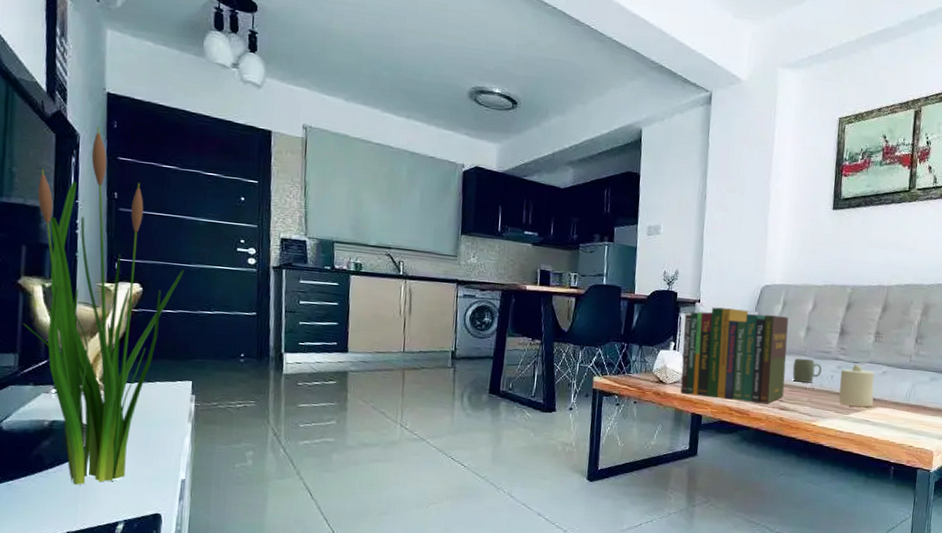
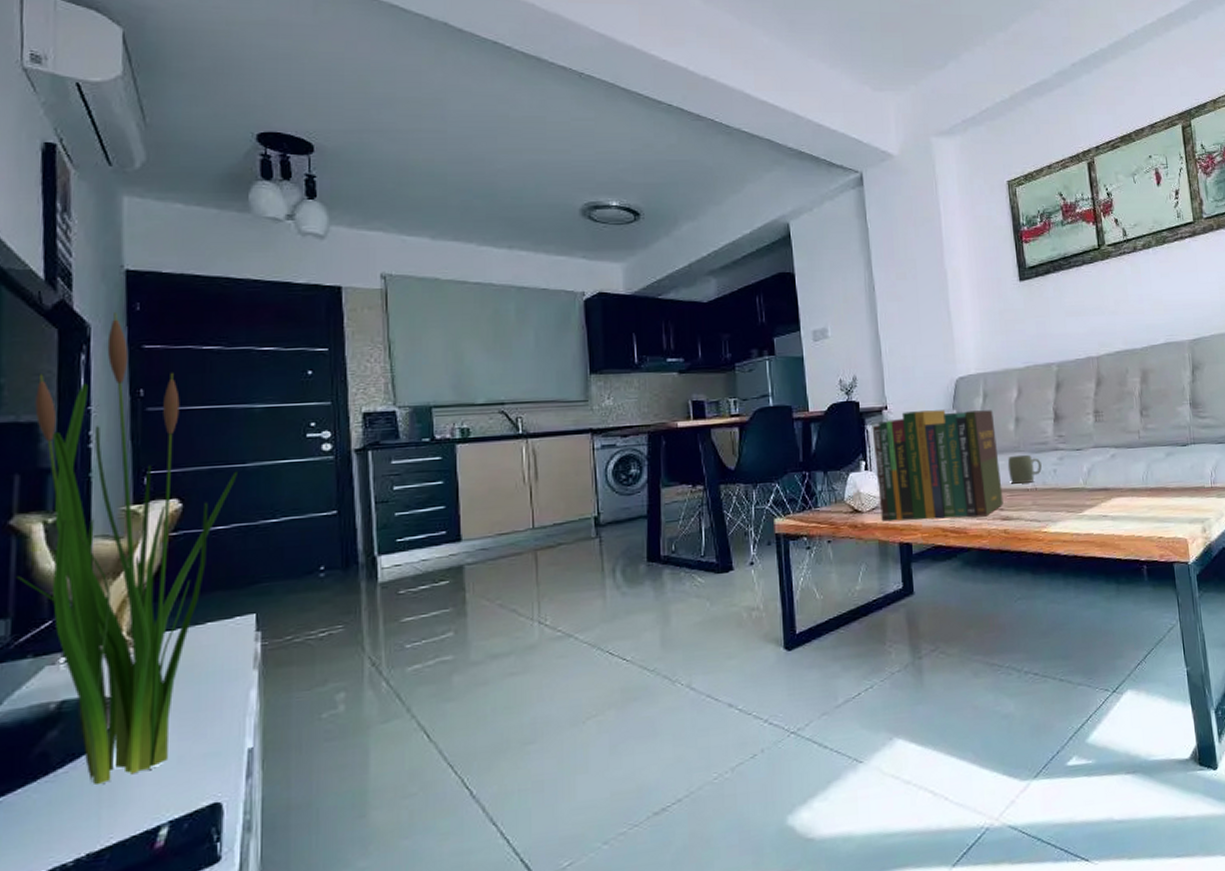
candle: present [838,364,875,408] -> none [1063,452,1109,503]

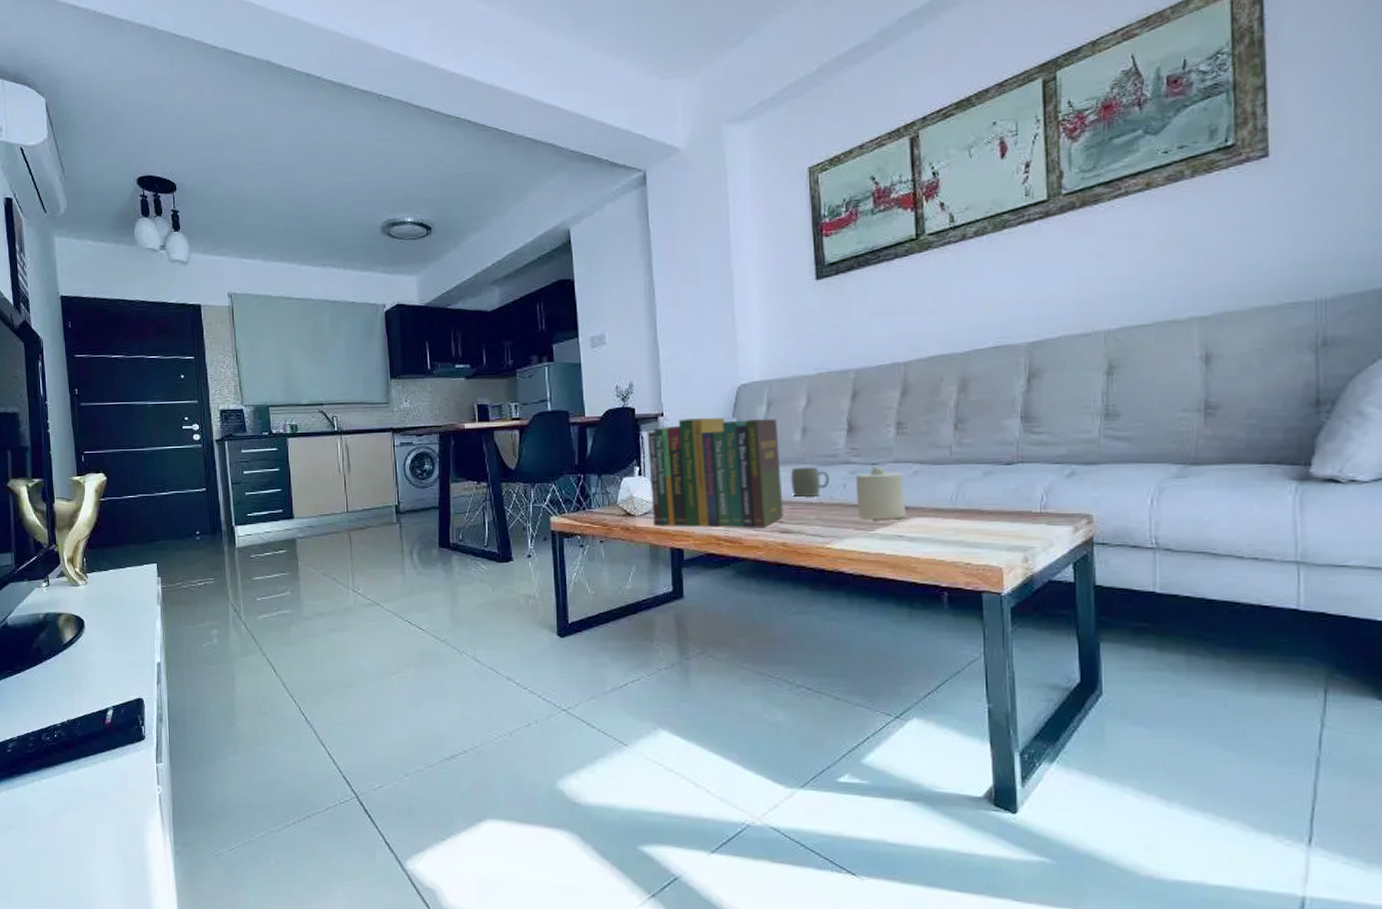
plant: present [17,312,237,786] -> none [15,329,139,675]
candle: none [1063,452,1109,503] -> present [855,466,907,520]

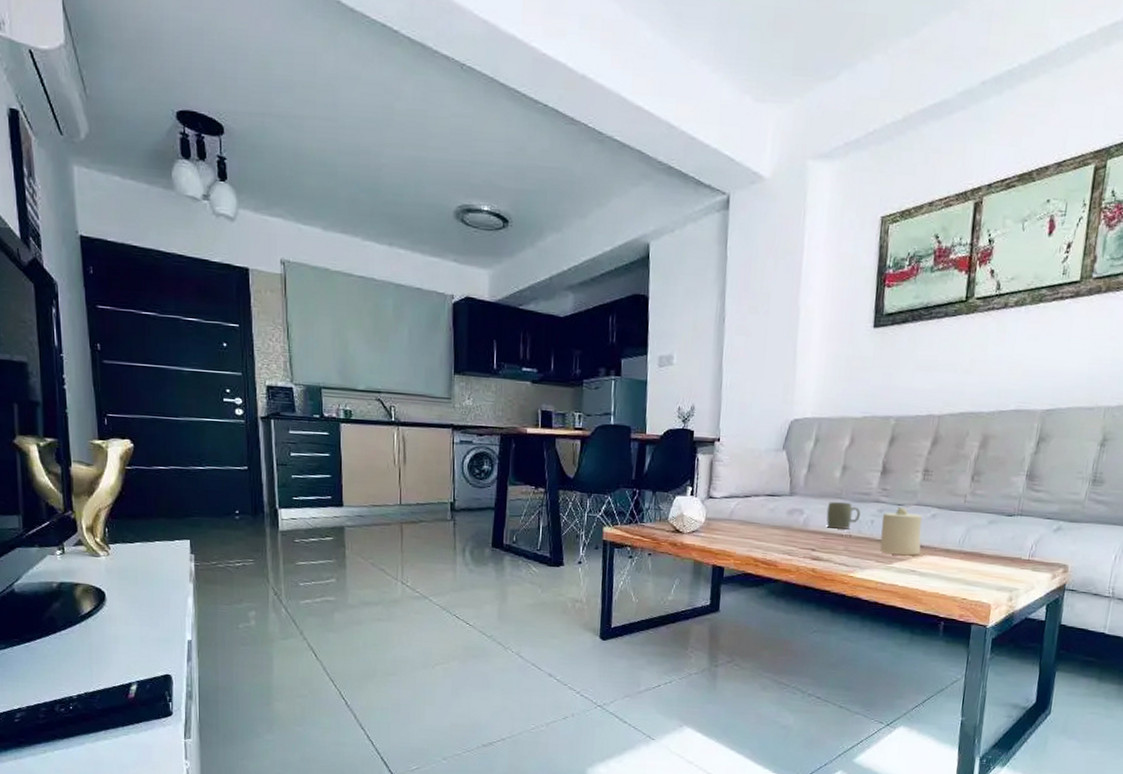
books: present [647,418,783,528] -> none [699,446,822,554]

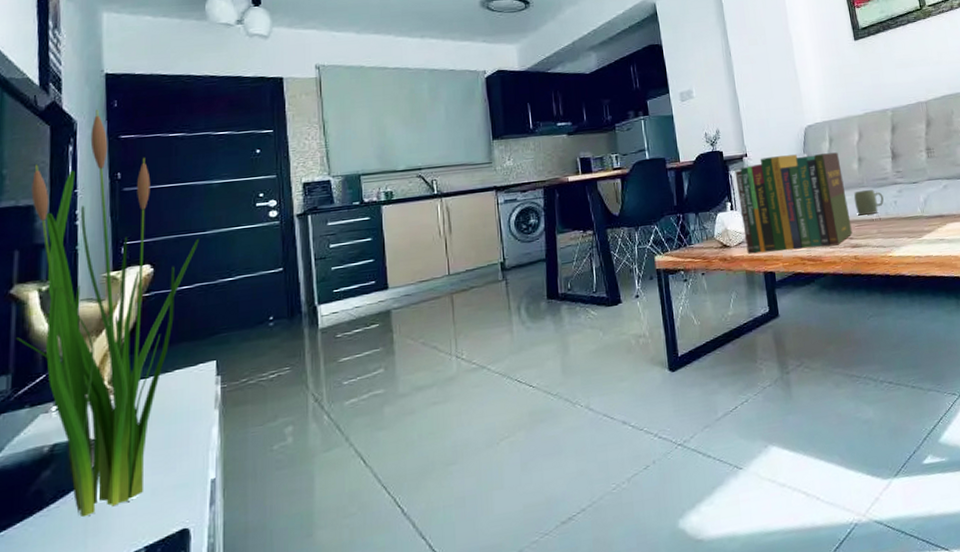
plant: none [22,273,172,647] -> present [16,109,199,518]
books: none [699,446,822,554] -> present [735,152,852,254]
candle: present [879,507,923,556] -> none [902,184,944,229]

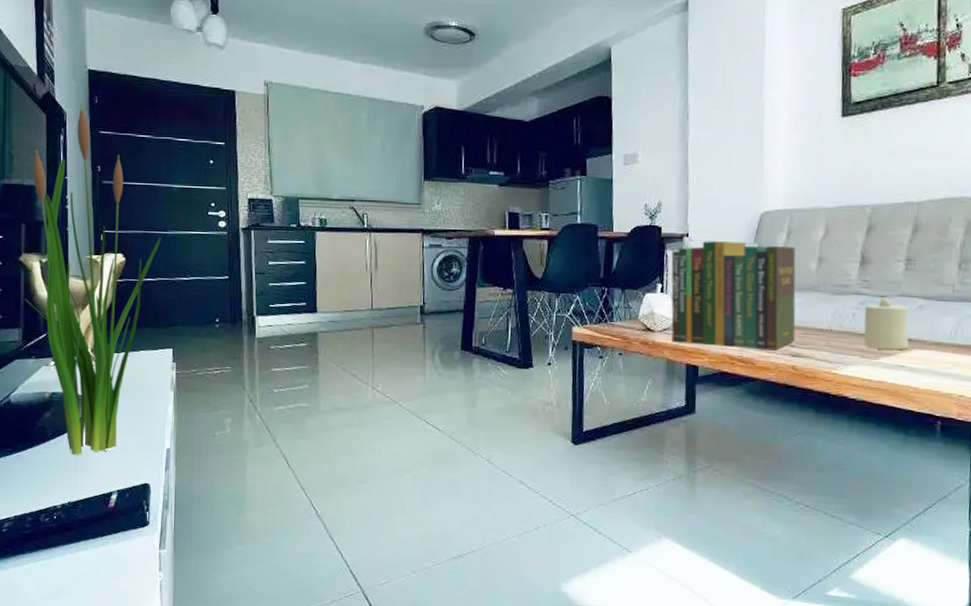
mug: present [853,189,884,216] -> none [803,294,840,324]
candle: none [902,184,944,229] -> present [864,299,909,350]

